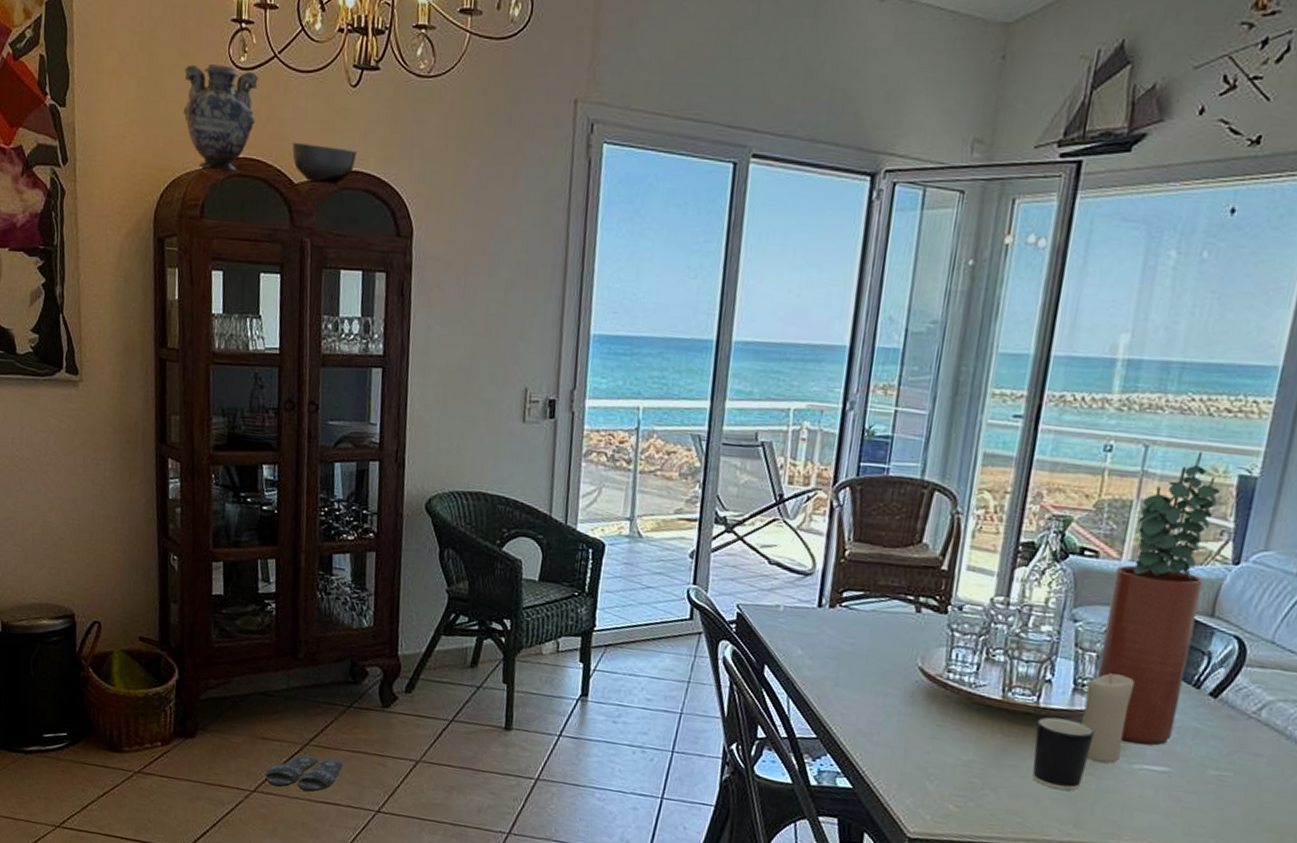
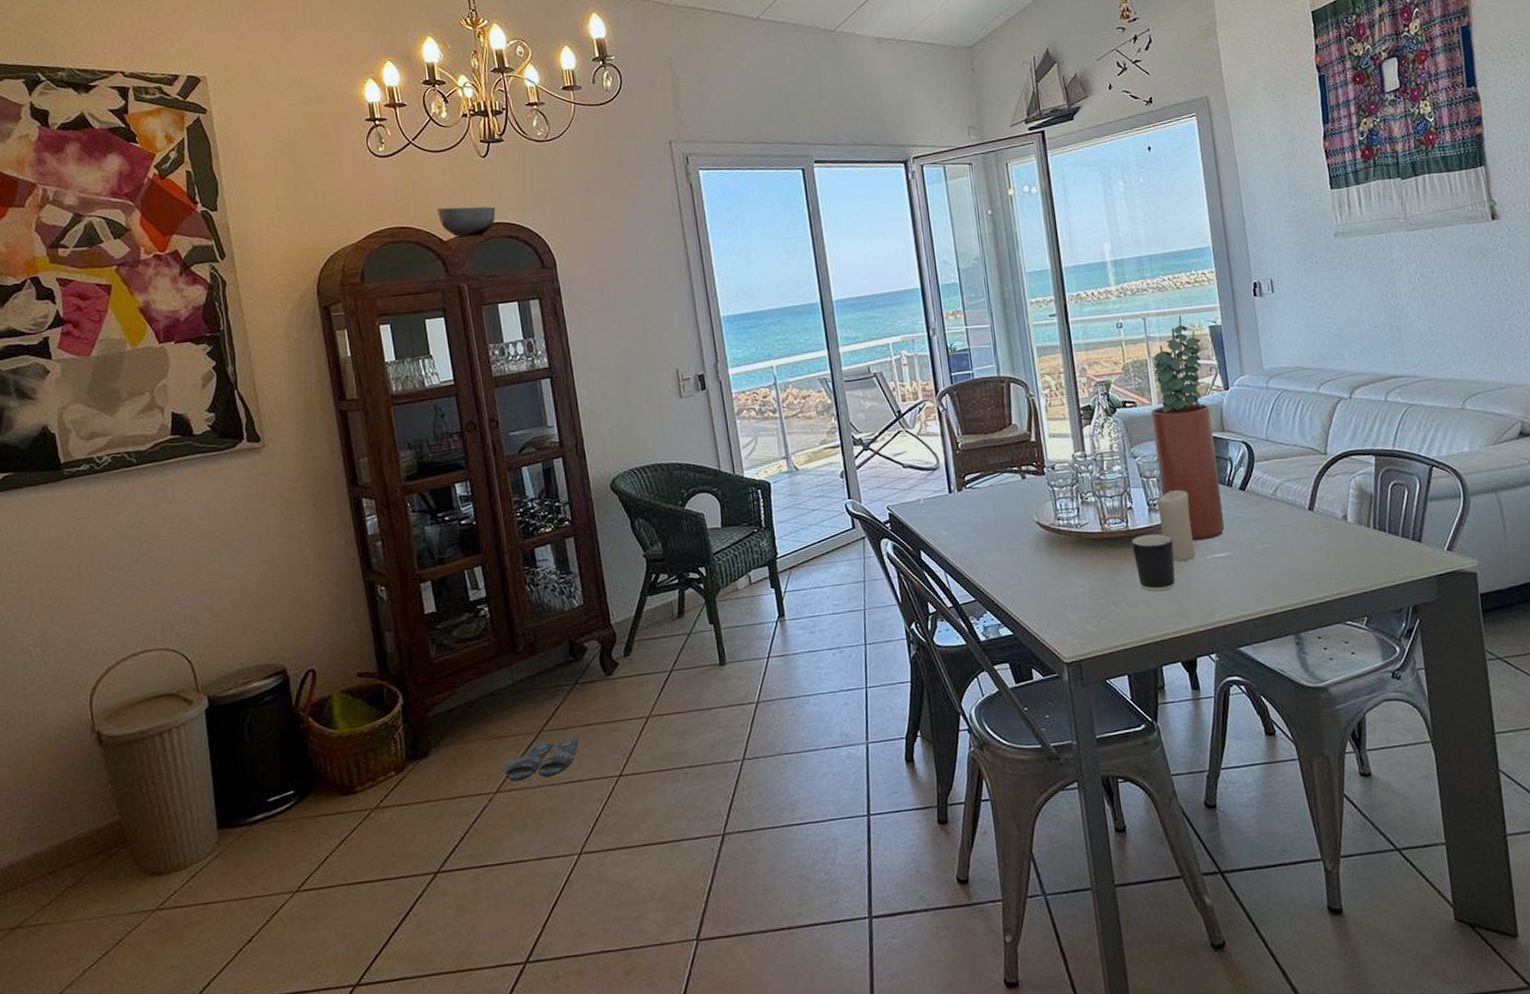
decorative vase: present [183,64,259,172] -> none [329,156,400,242]

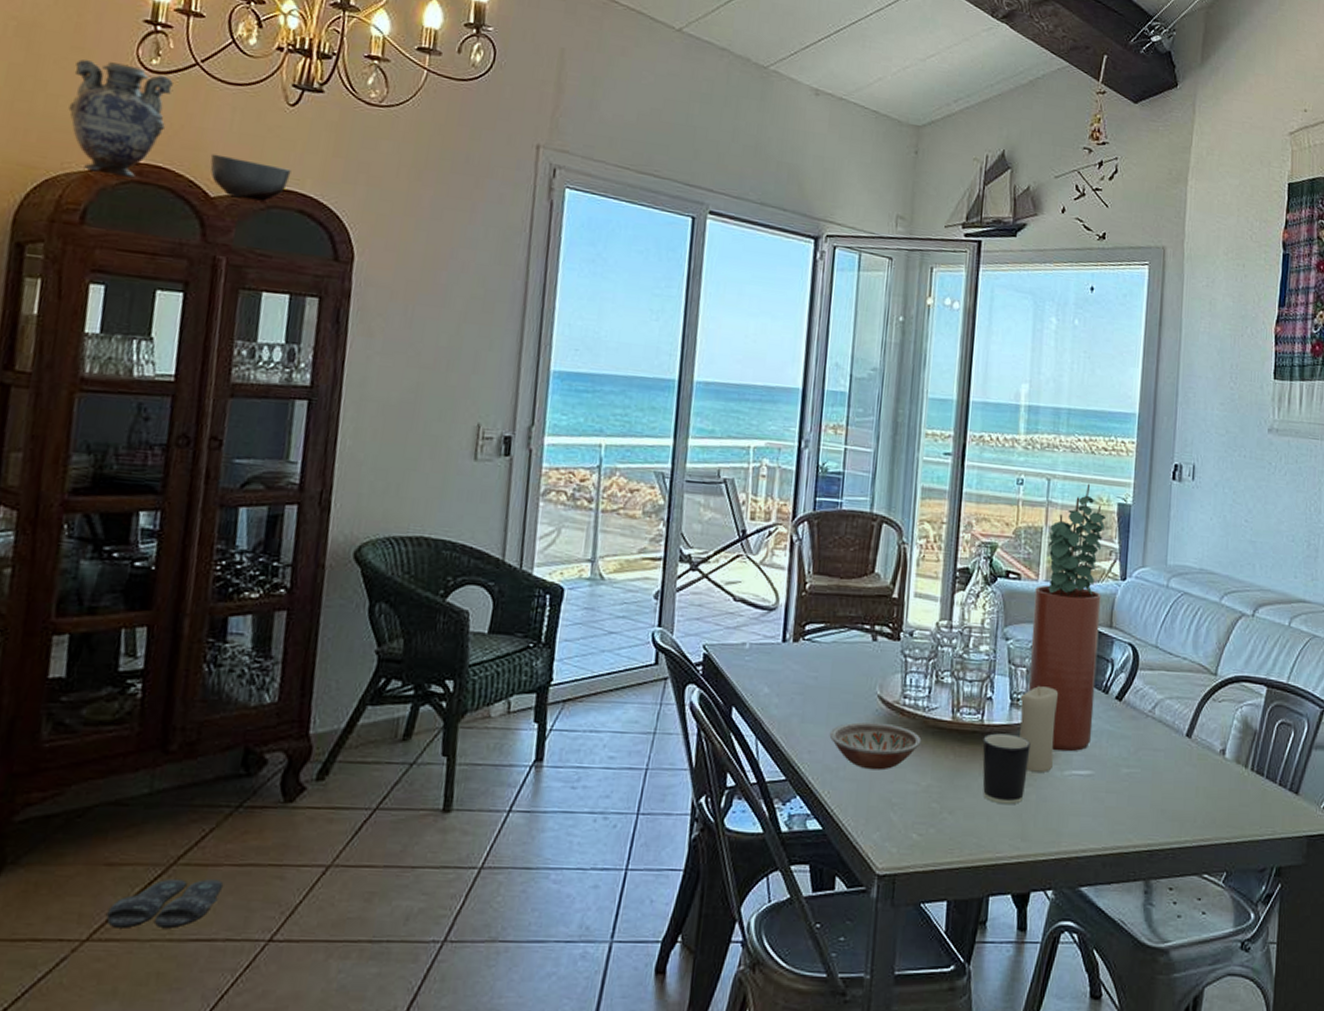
decorative vase: none [329,156,400,242] -> present [68,59,175,178]
bowl: none [1002,542,1080,582] -> present [829,721,922,771]

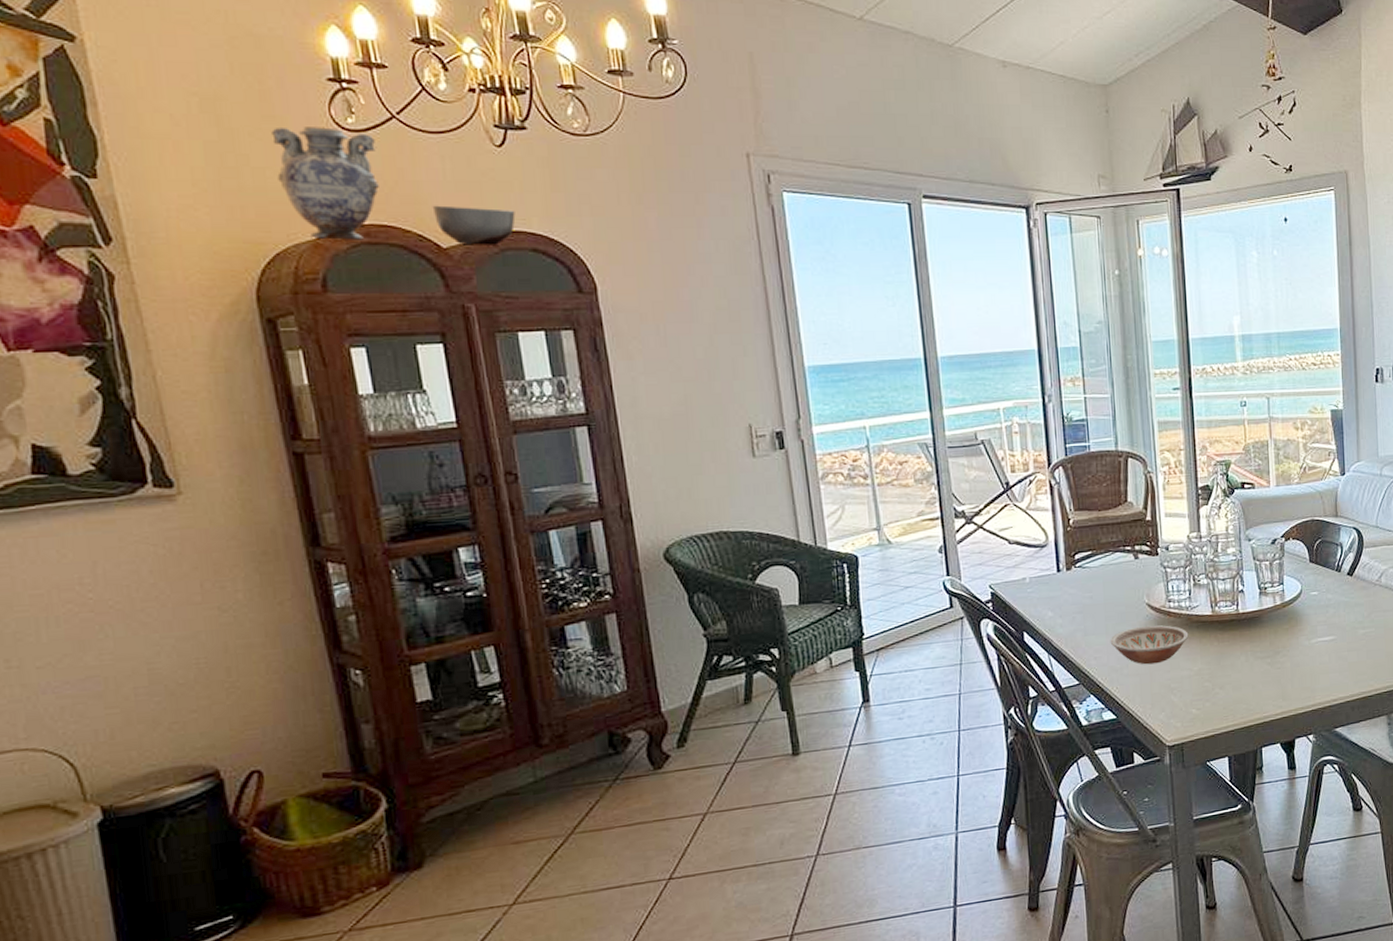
slippers: present [106,878,223,928] -> none [525,839,618,891]
mug: present [982,733,1031,805] -> none [1240,617,1281,675]
candle: present [1020,686,1059,773] -> none [1267,574,1301,645]
vase: present [1028,483,1107,752] -> none [1268,396,1331,625]

